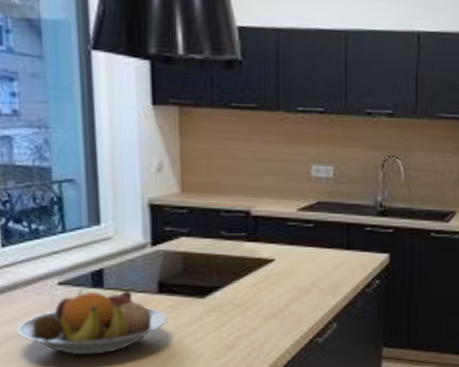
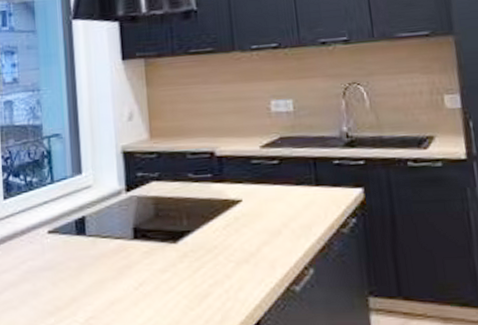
fruit bowl: present [16,290,168,356] -> none [14,237,144,304]

